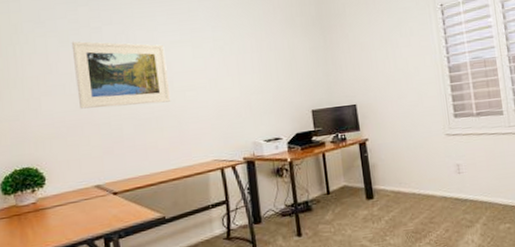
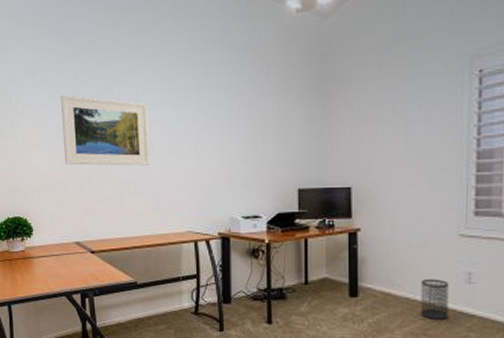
wastebasket: none [422,173,448,209] -> present [420,278,449,320]

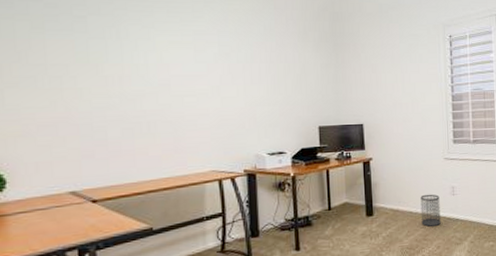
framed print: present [60,94,151,166] -> none [47,28,167,107]

